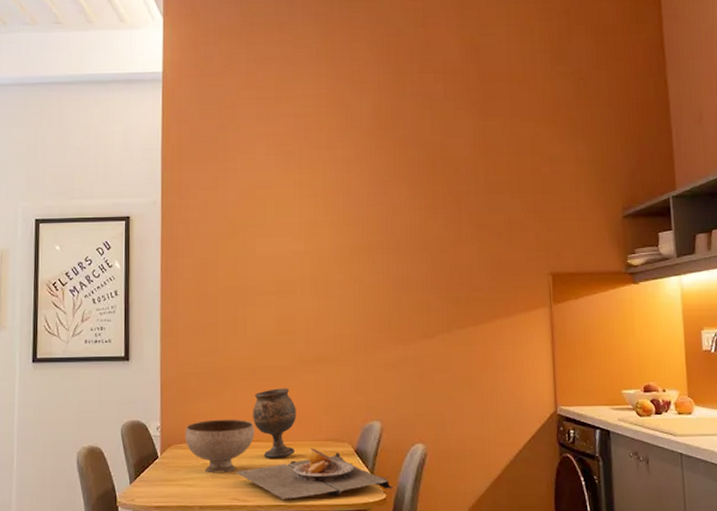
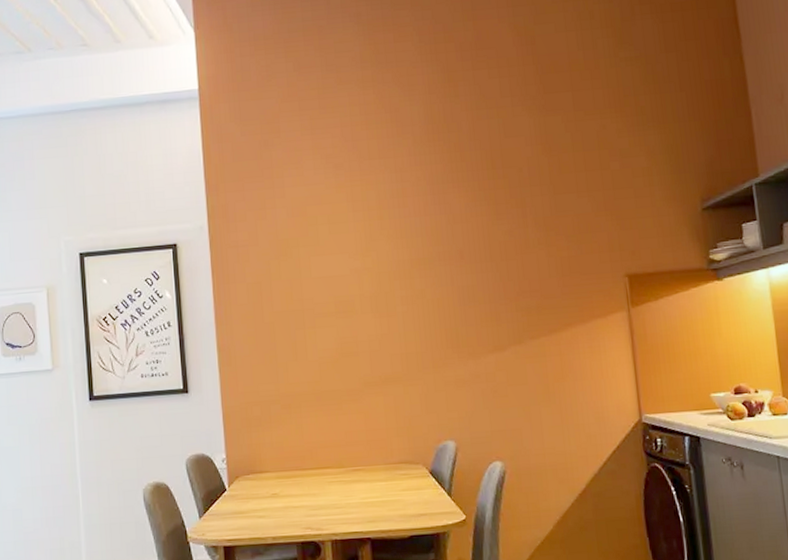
bowl: present [185,419,254,474] -> none [251,446,324,504]
plate: present [234,448,393,501] -> none [306,472,473,527]
goblet: present [252,388,296,459] -> none [319,412,368,486]

